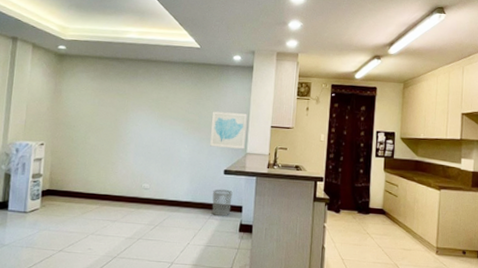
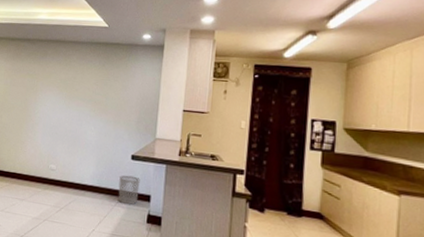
wall art: present [210,111,247,149] -> none [117,93,157,134]

